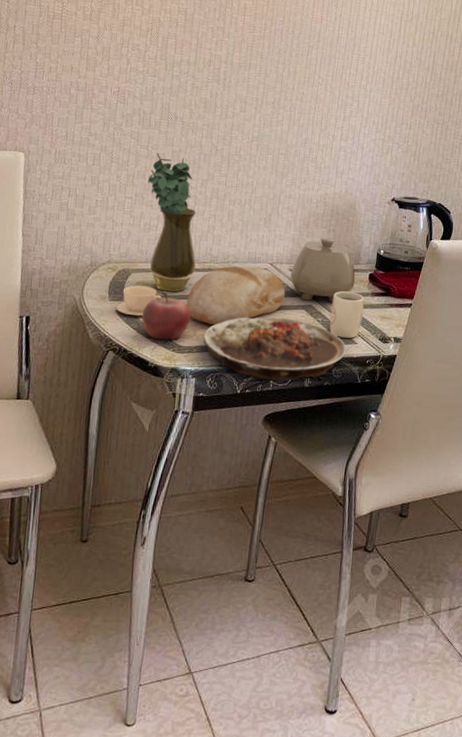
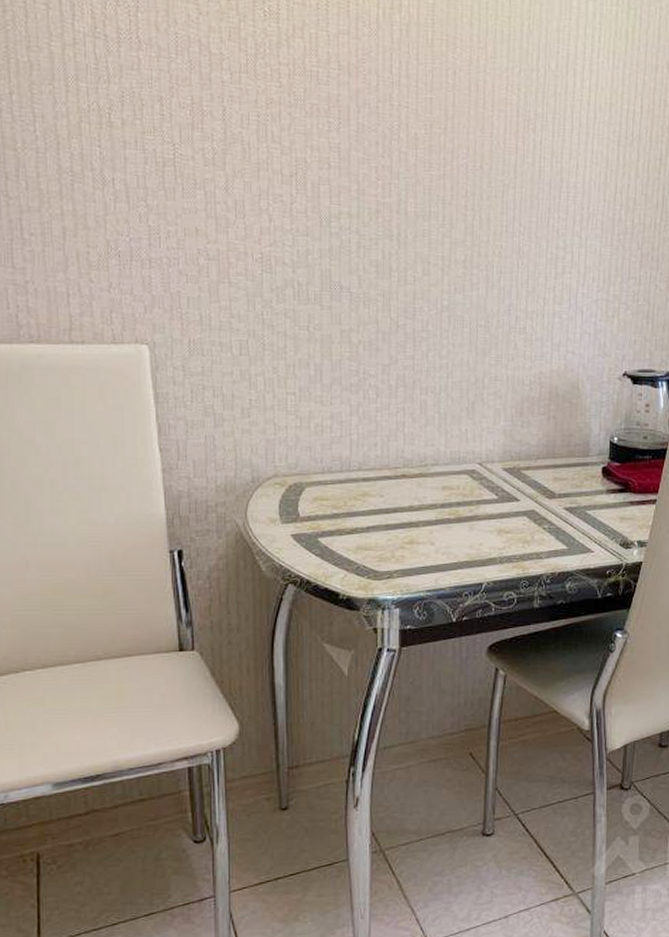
teacup: present [116,285,162,316] -> none [291,502,348,540]
fruit: present [141,291,191,341] -> none [325,507,386,566]
vase: present [147,153,196,292] -> none [313,334,385,507]
bread: present [186,265,286,326] -> none [379,468,501,544]
plate: present [202,317,346,381] -> none [403,528,581,605]
sugar bowl: present [290,237,356,303] -> none [505,426,585,505]
mug: present [329,291,364,338] -> none [557,491,598,546]

